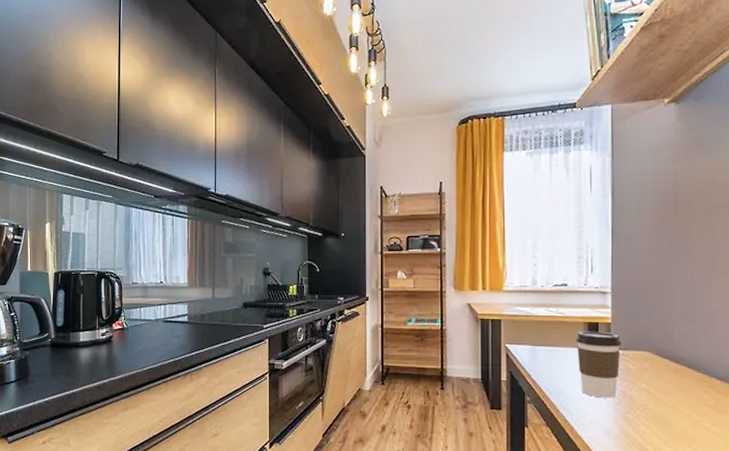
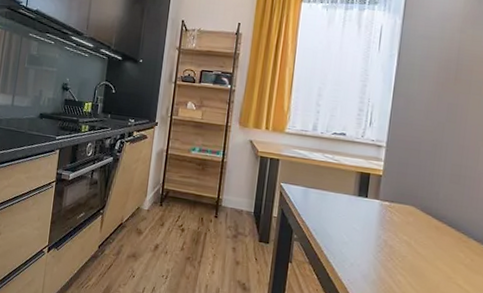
coffee cup: present [575,331,622,398] -> none [346,179,390,246]

